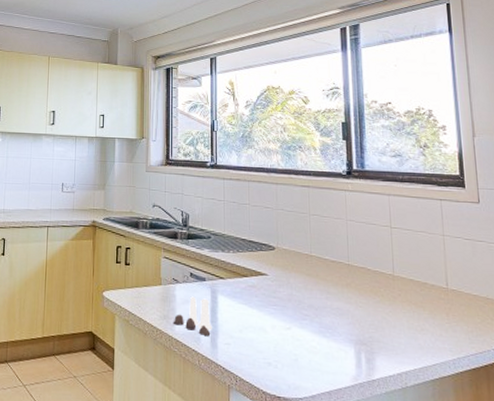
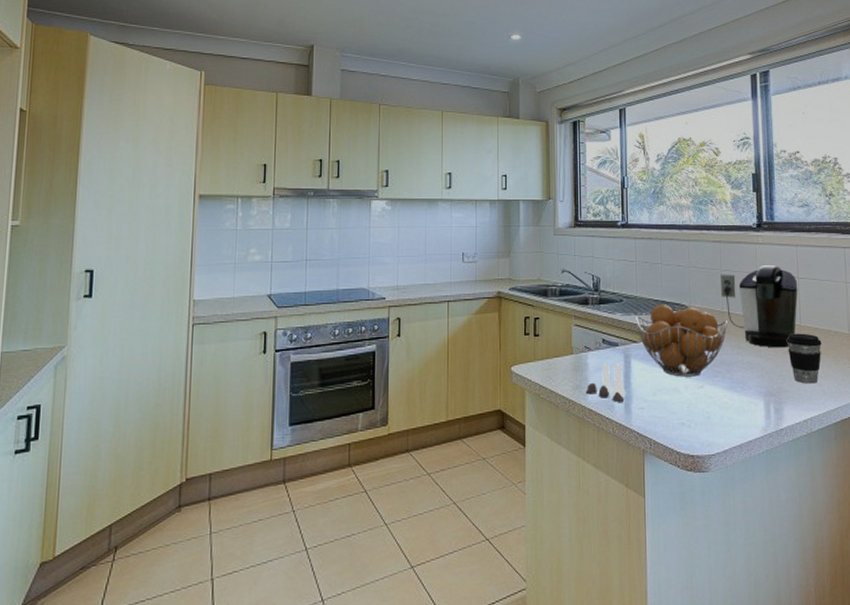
fruit basket: none [223,244,316,318] -> present [635,305,728,377]
coffee maker: none [309,212,391,297] -> present [721,265,798,348]
coffee cup: none [378,283,417,337] -> present [786,333,822,384]

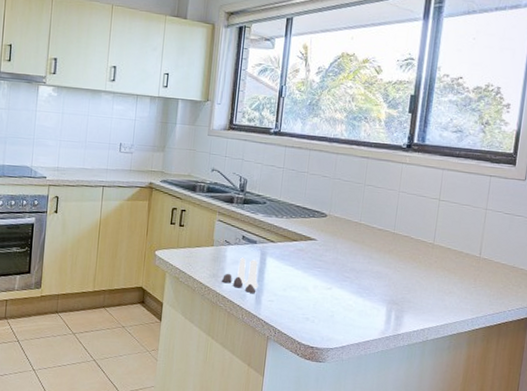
fruit basket: present [635,305,728,377] -> none [276,210,363,279]
coffee maker: present [721,265,798,348] -> none [361,184,438,263]
coffee cup: present [786,333,822,384] -> none [417,250,452,298]

